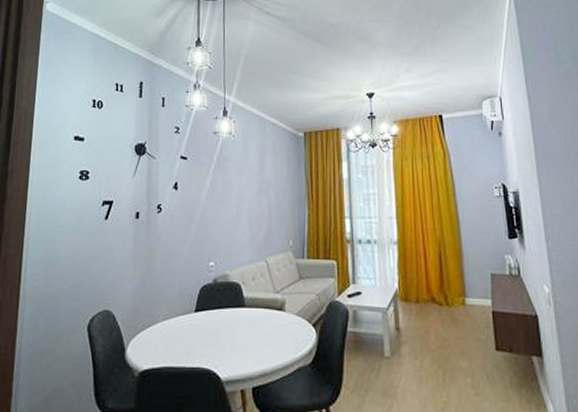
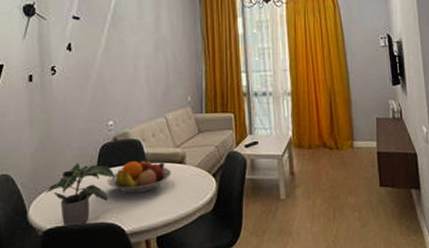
potted plant: none [143,303,213,370] -> present [45,163,115,228]
fruit bowl: none [205,303,271,339] -> present [107,158,172,194]

